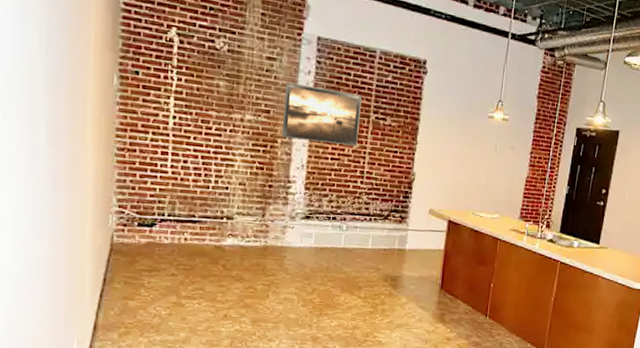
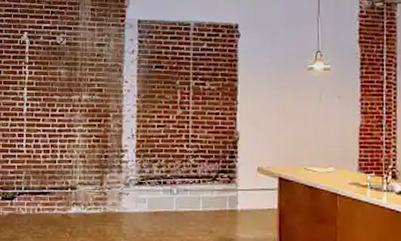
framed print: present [281,82,362,146] -> none [112,62,181,112]

